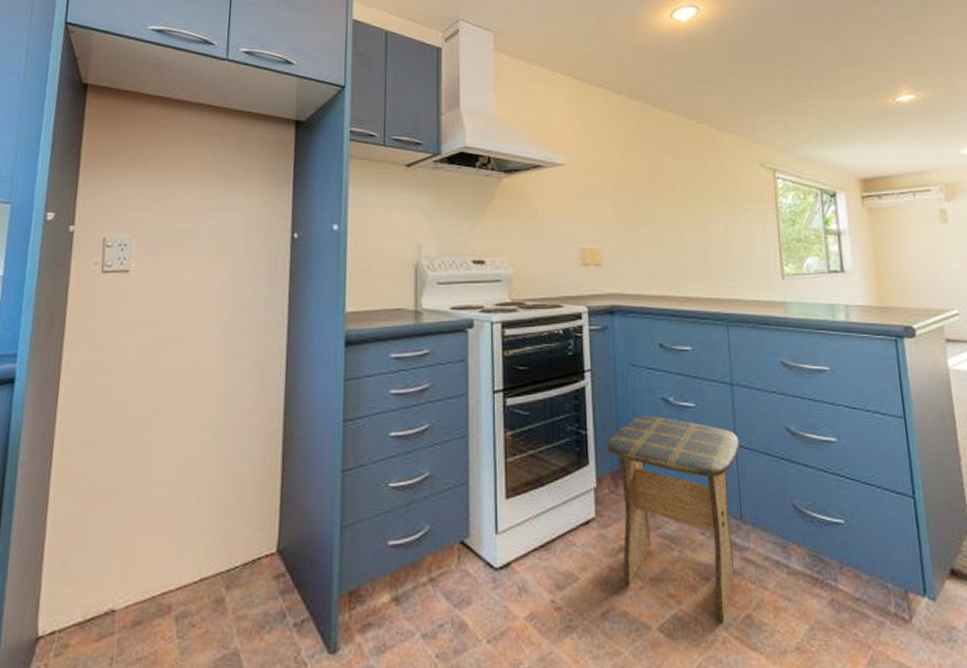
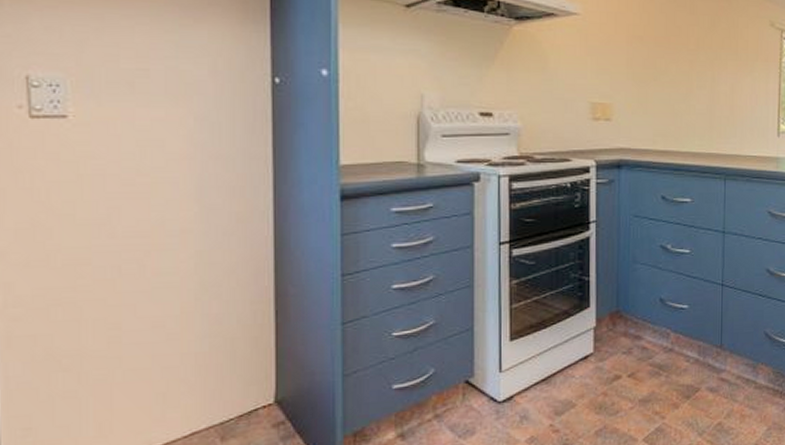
stool: present [607,415,740,623] -> none [607,261,725,431]

